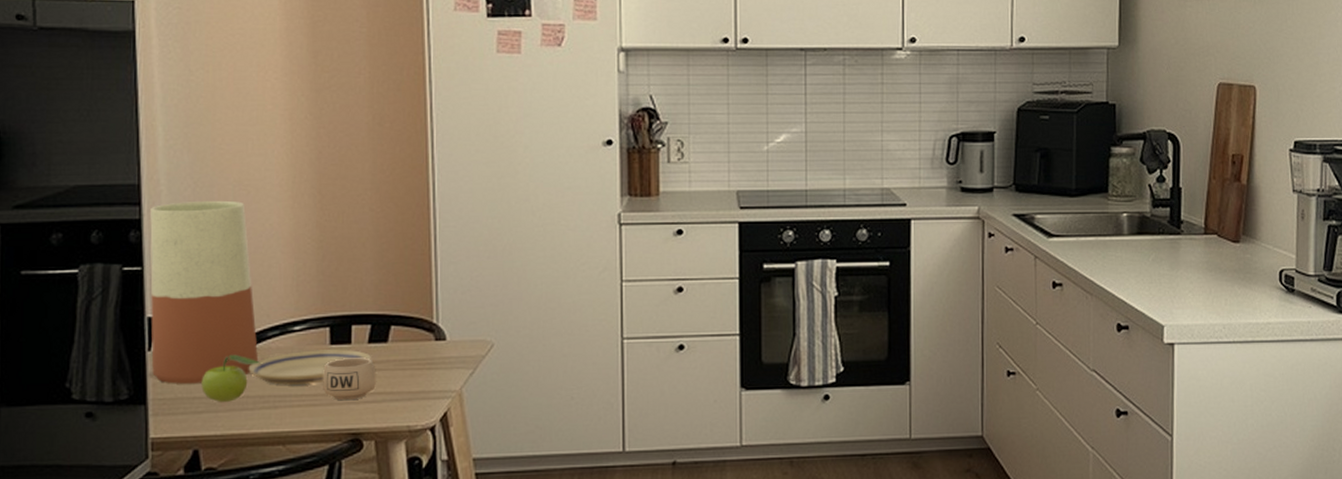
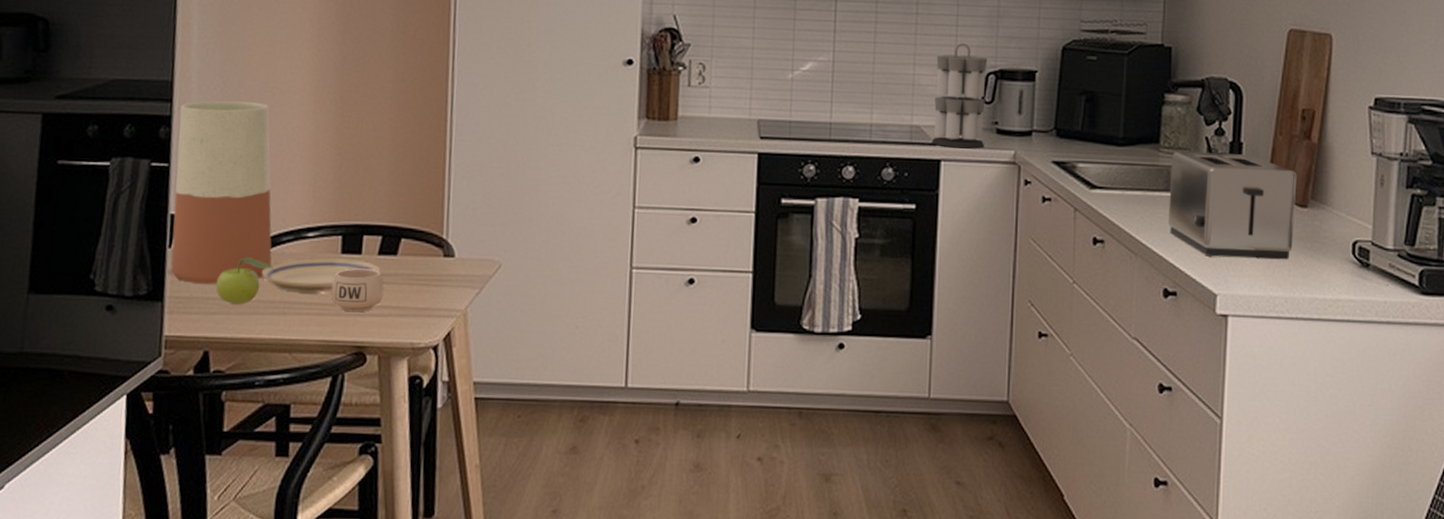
spice rack: none [901,109,950,207] -> present [931,43,988,149]
toaster: none [1118,198,1230,292] -> present [1167,151,1297,260]

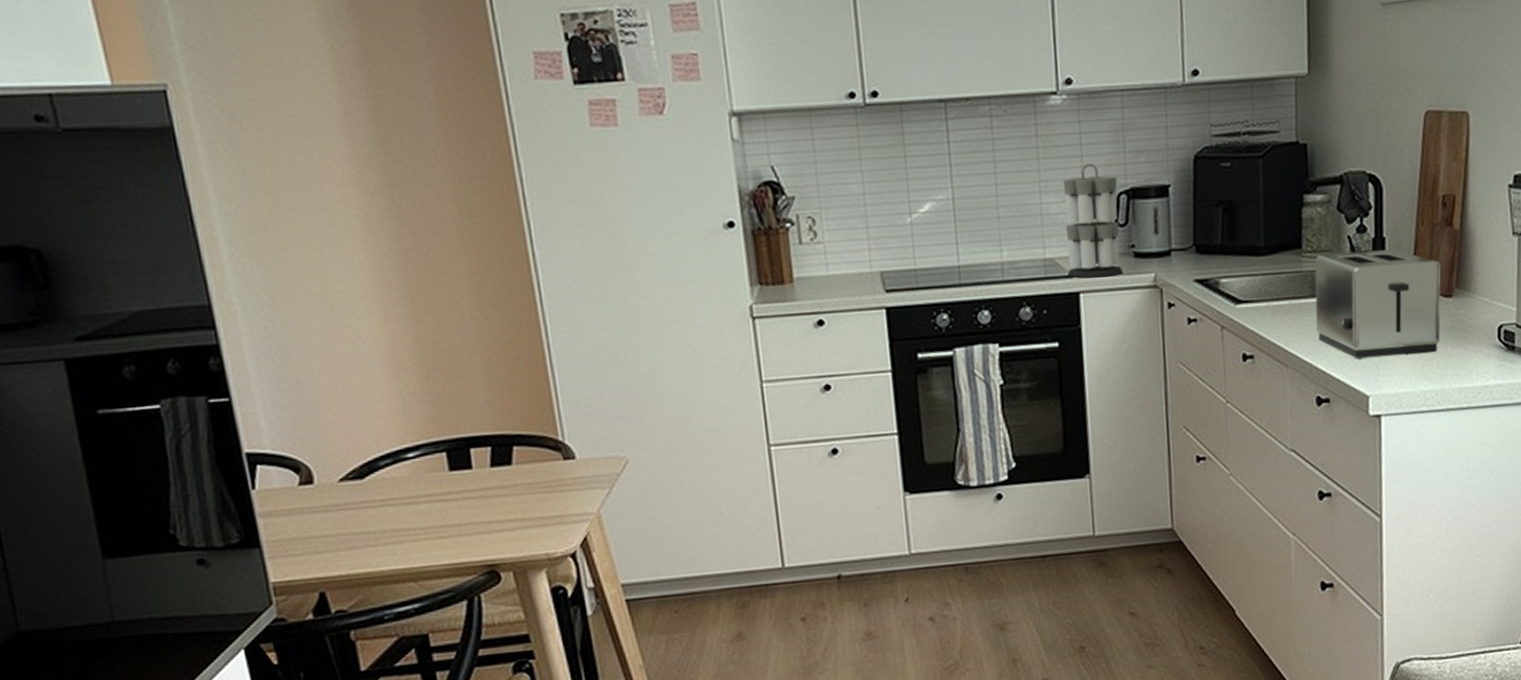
vase: present [171,100,272,284] -> none [227,317,373,524]
fruit: present [216,257,276,306] -> none [315,487,379,541]
plate: present [261,258,380,293] -> none [364,475,496,518]
mug: present [330,268,384,313] -> none [445,482,506,531]

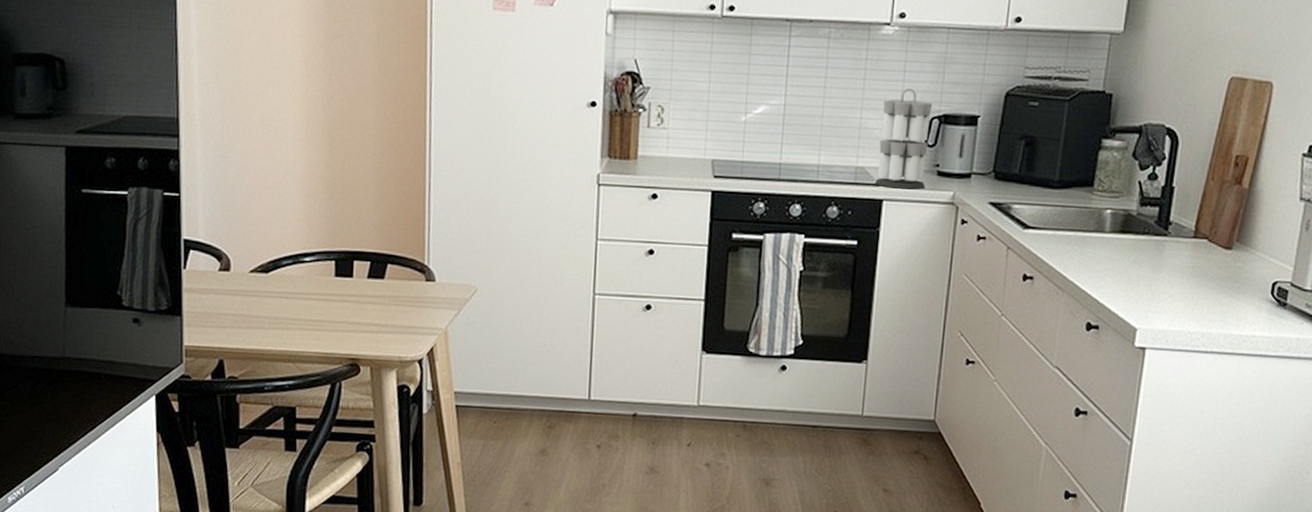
toaster: present [1315,249,1441,359] -> none [1095,194,1225,299]

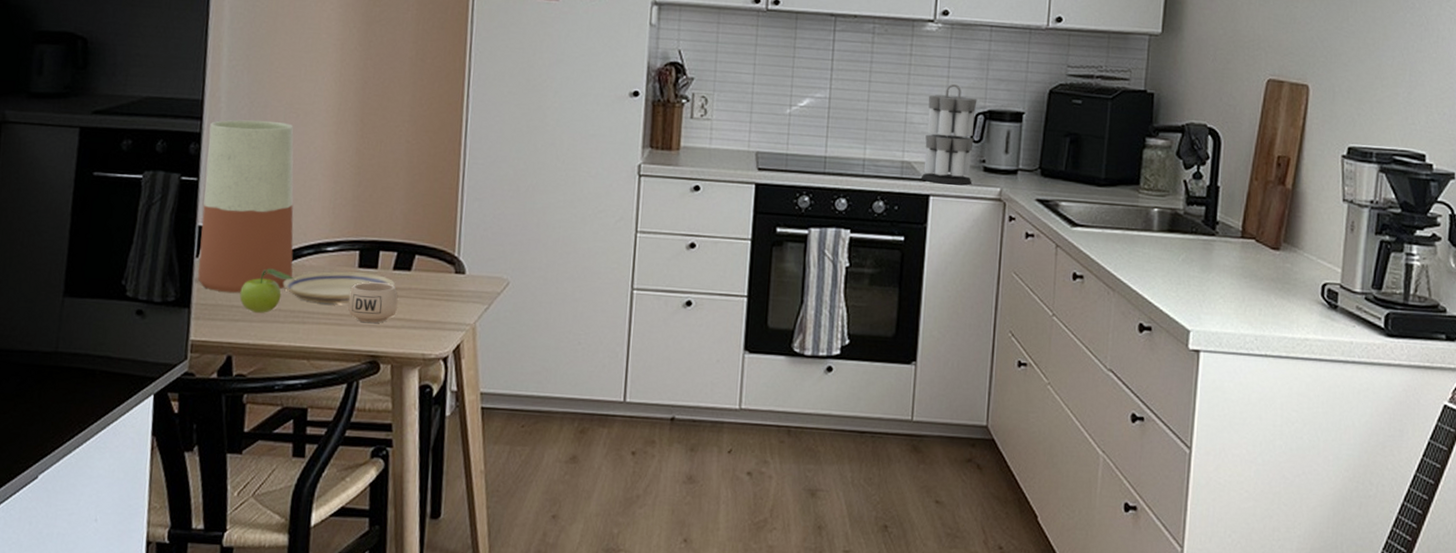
vase: none [186,136,274,302] -> present [198,119,294,293]
fruit: none [226,278,278,321] -> present [239,268,297,314]
plate: none [265,280,370,311] -> present [283,271,395,304]
mug: none [327,290,373,329] -> present [347,281,398,324]

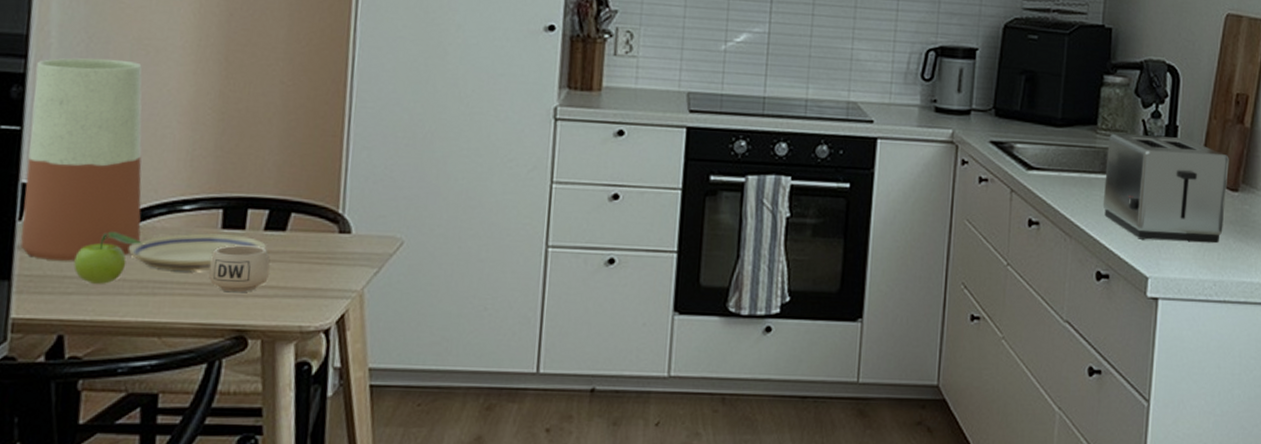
spice rack: present [921,84,977,185] -> none [868,18,928,127]
toaster: none [1145,193,1271,300] -> present [1102,133,1229,244]

